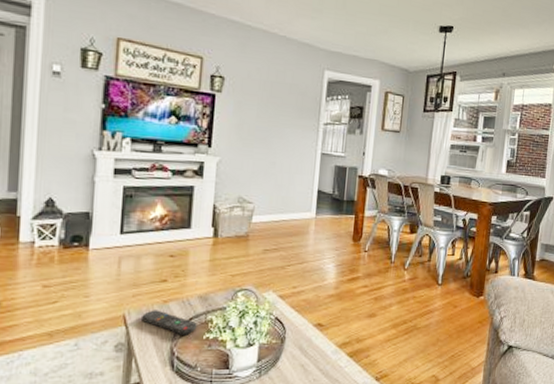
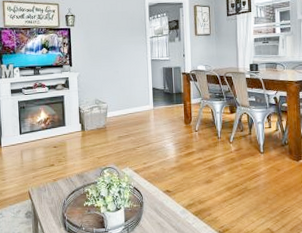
remote control: present [142,310,197,335] -> none [41,186,78,204]

